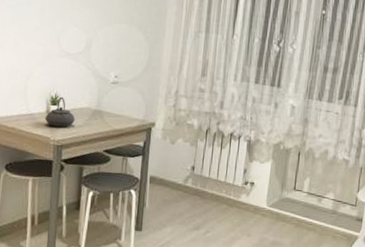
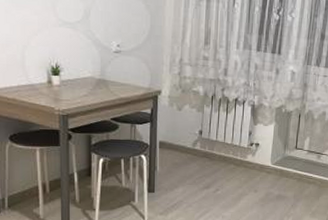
teapot: present [44,96,75,128] -> none [47,66,79,97]

